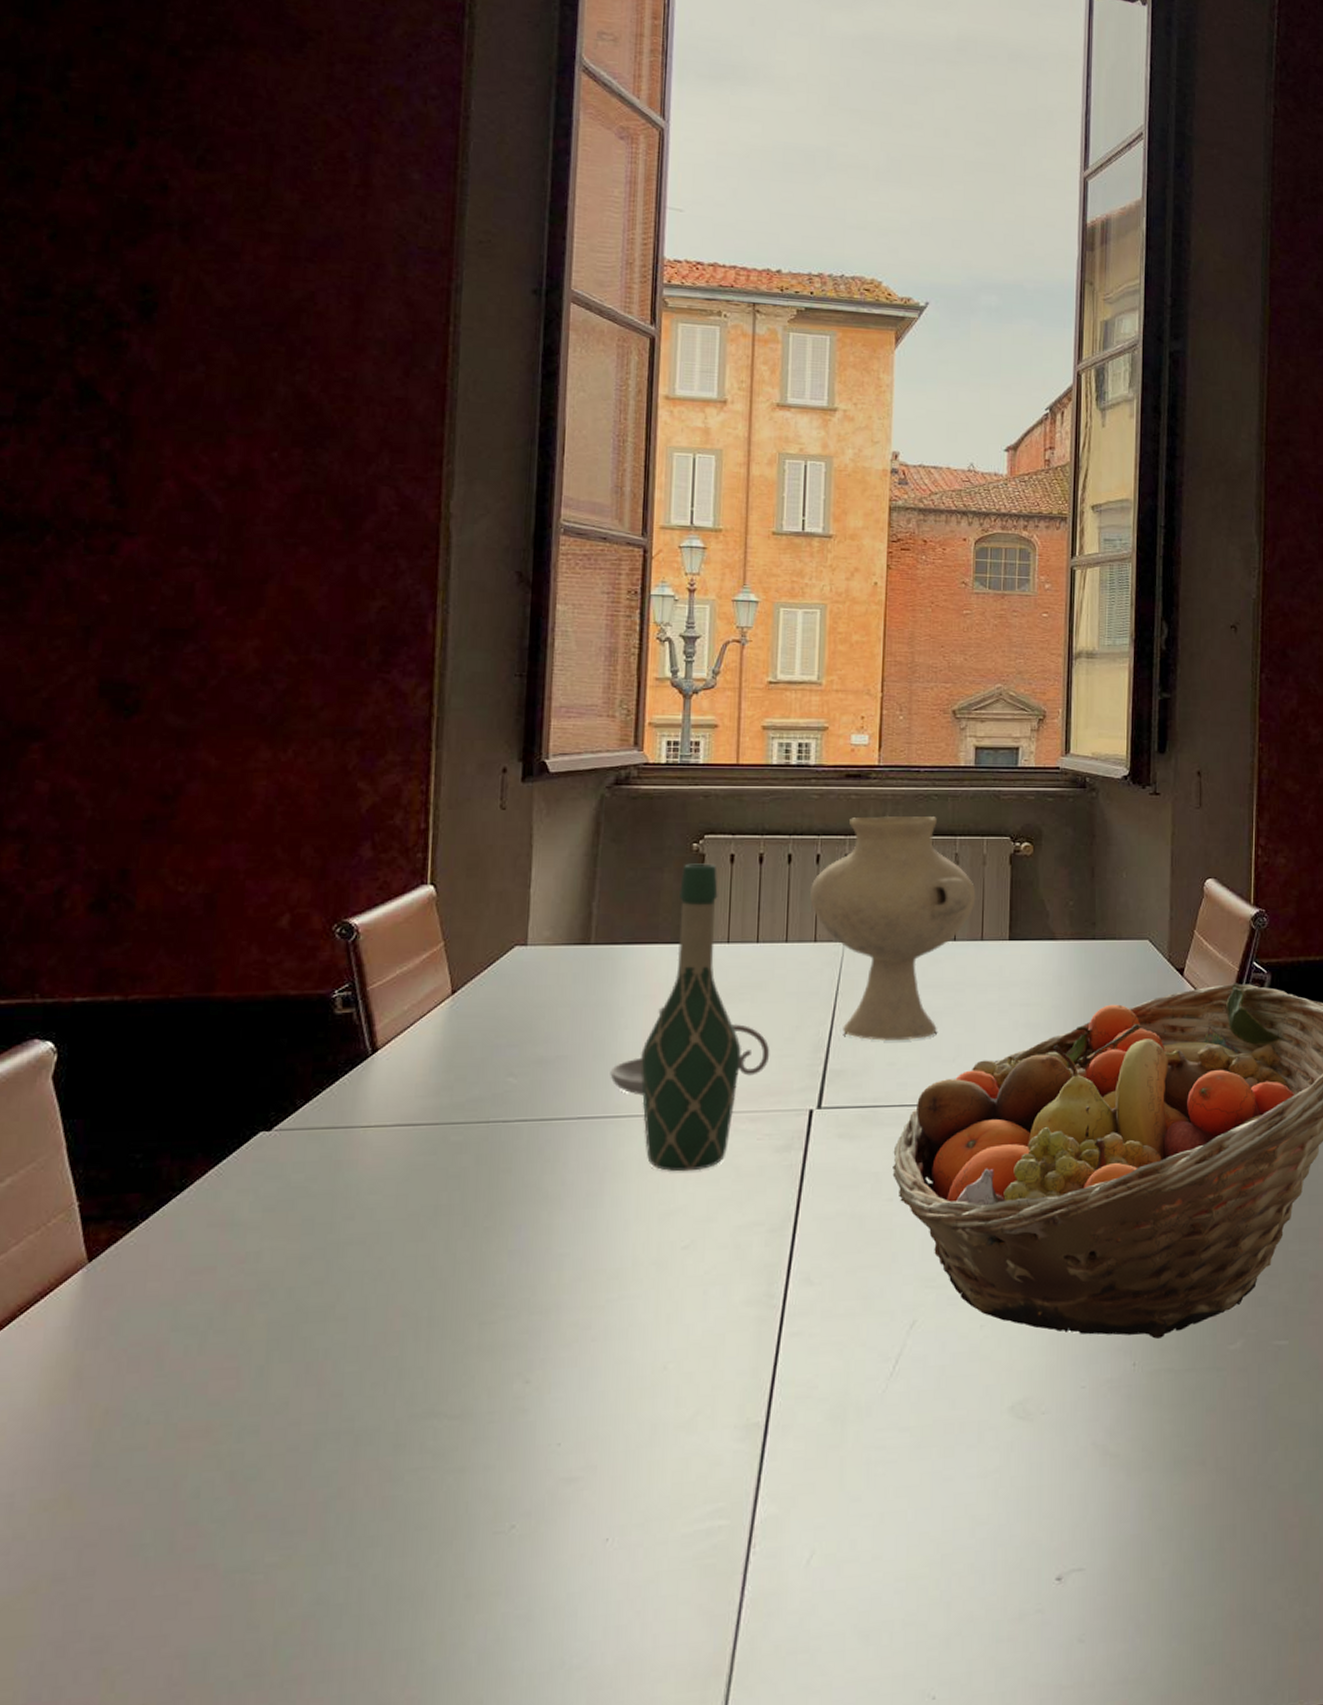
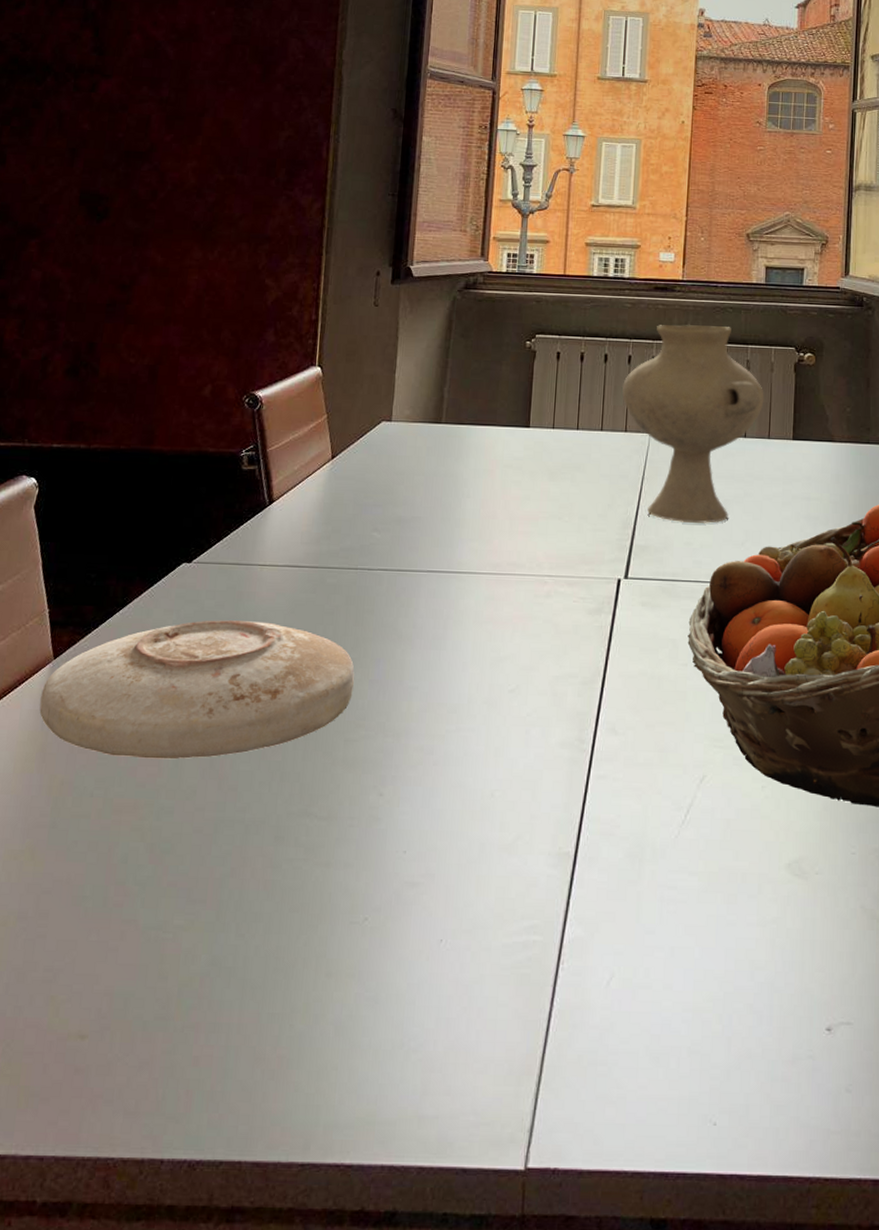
plate: none [71,1194,490,1372] -> present [39,620,355,759]
candle holder: present [610,1007,770,1095] -> none [454,481,586,556]
wine bottle: present [640,863,743,1172] -> none [479,358,563,625]

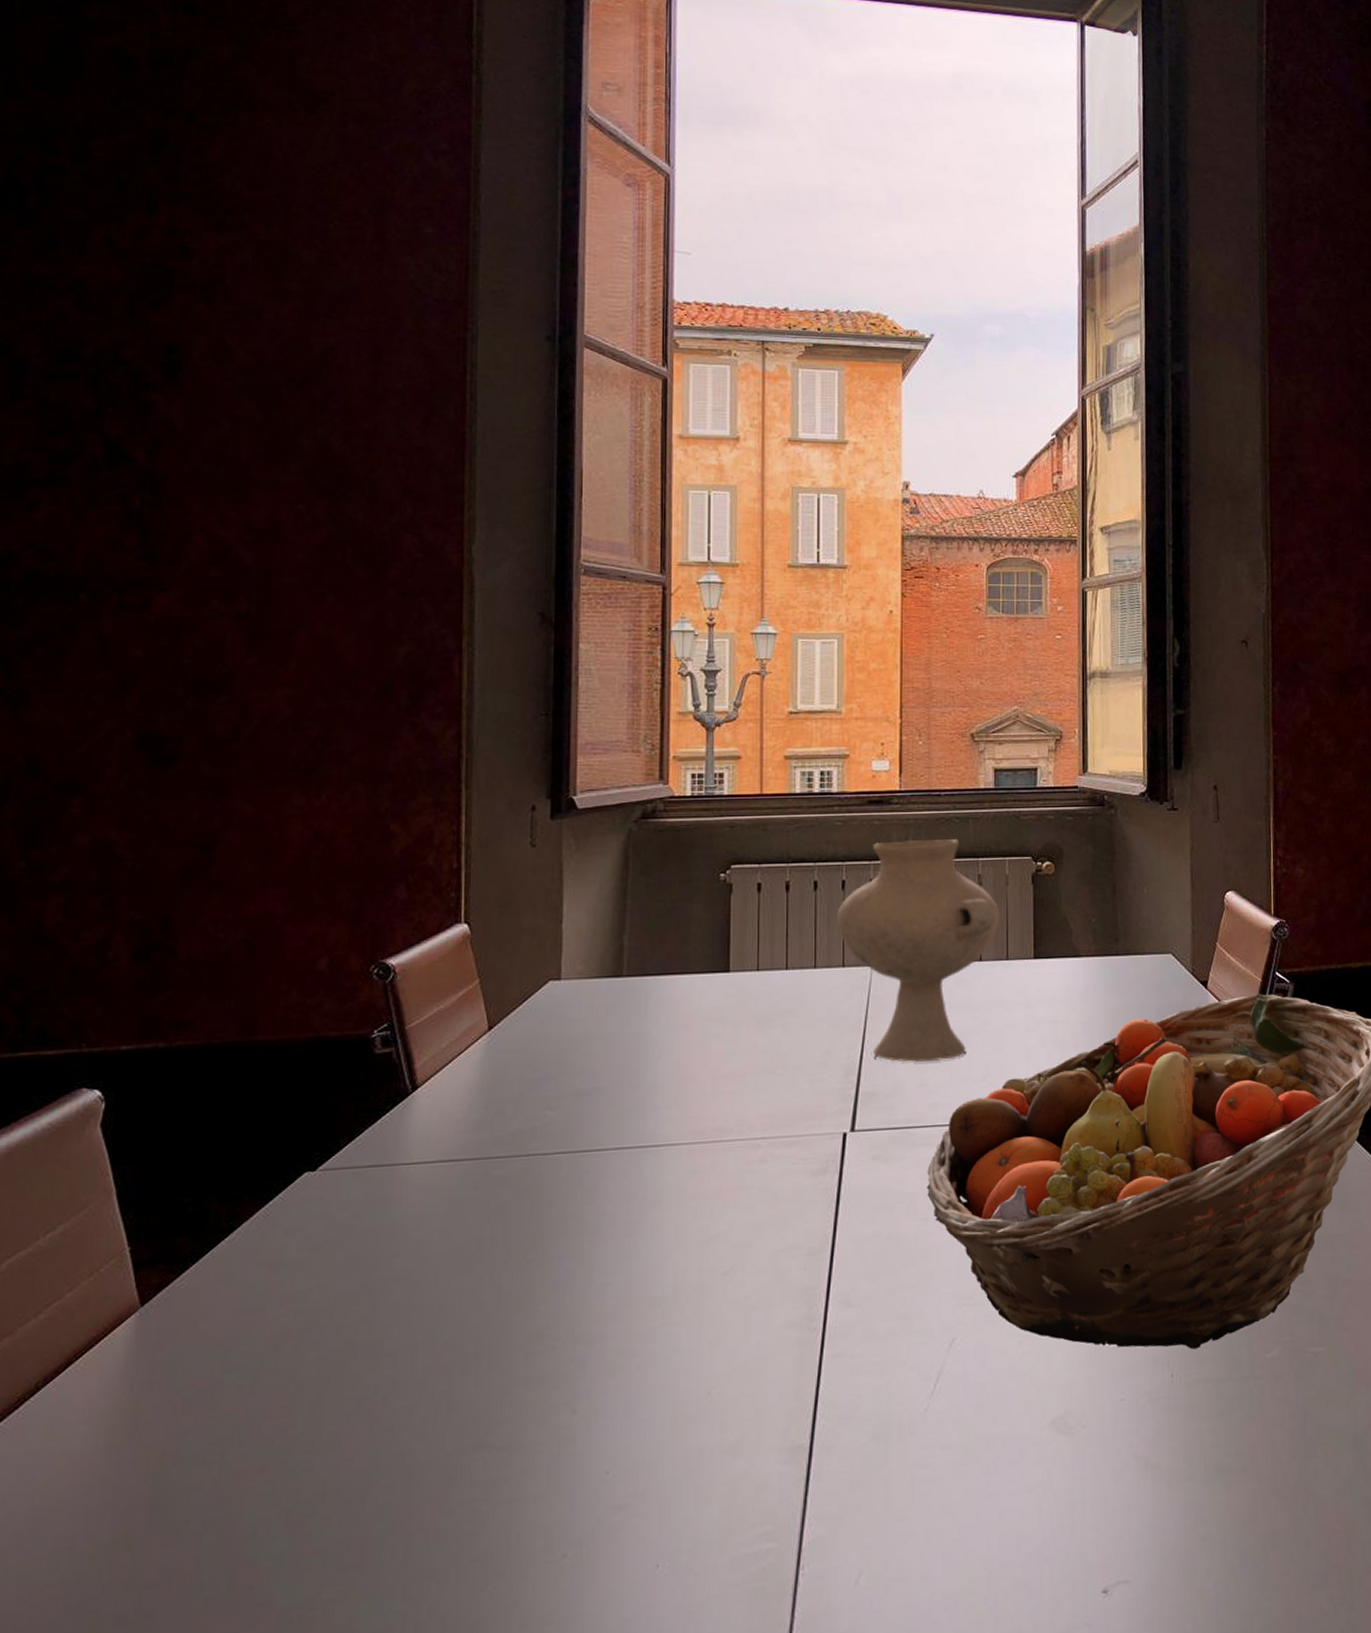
plate: present [39,620,355,759] -> none [126,1230,534,1413]

